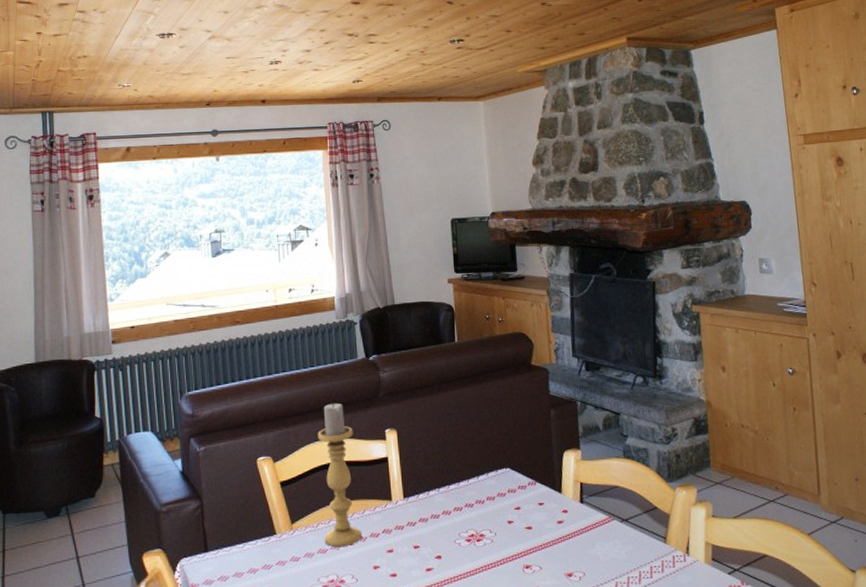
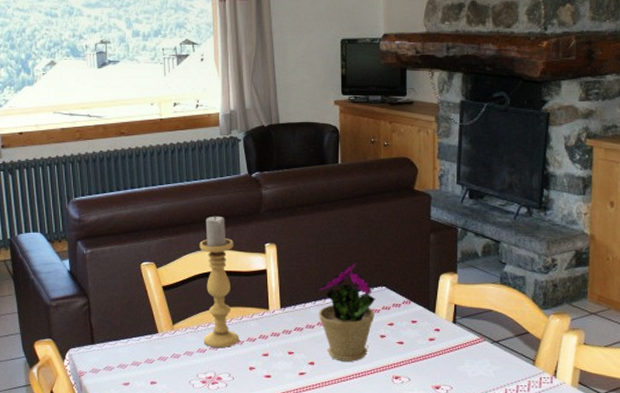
flower pot: none [439,443,501,553] -> present [315,261,376,362]

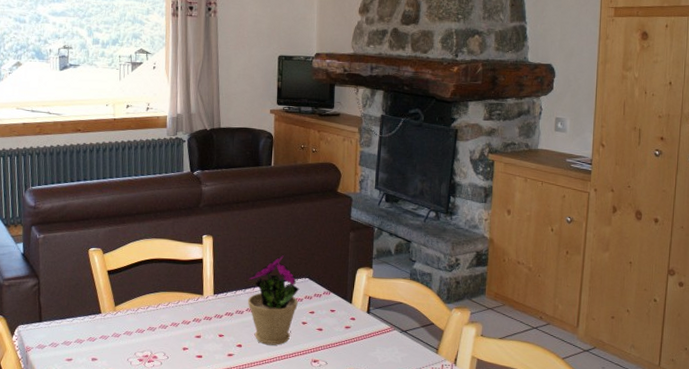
candle holder: present [199,216,240,347] -> none [142,208,176,329]

